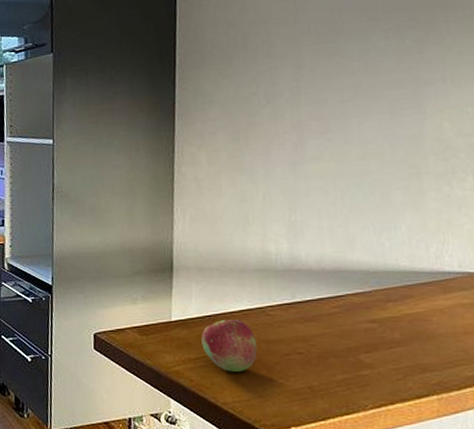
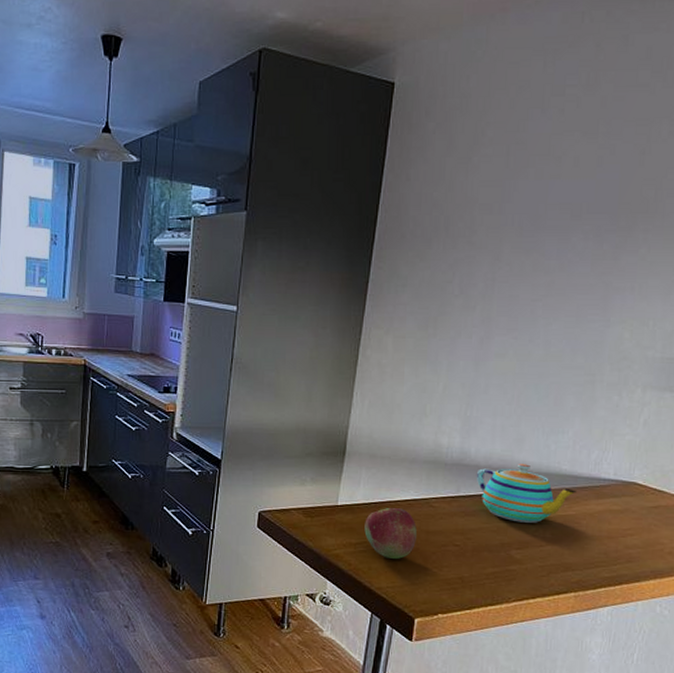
teapot: none [310,263,421,325] -> present [476,463,577,523]

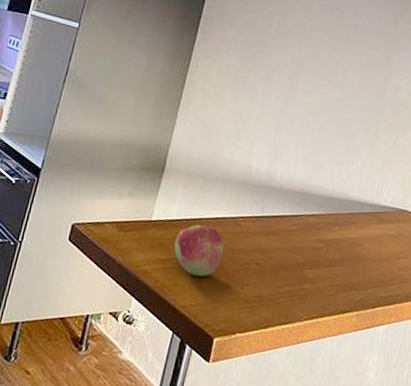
teapot: present [476,463,577,523] -> none [279,188,362,244]

